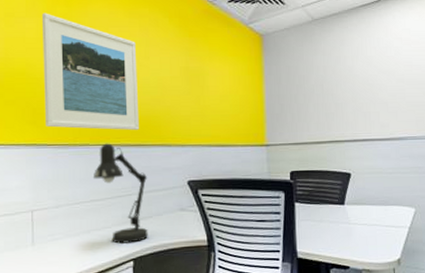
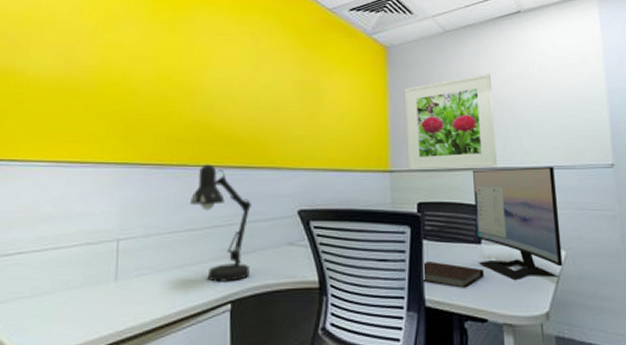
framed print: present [41,13,140,130] -> none [140,18,246,150]
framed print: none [279,57,358,143] -> present [405,73,497,170]
notebook: none [295,220,347,242] -> present [422,262,484,288]
computer monitor: none [338,138,413,234] -> present [473,167,563,281]

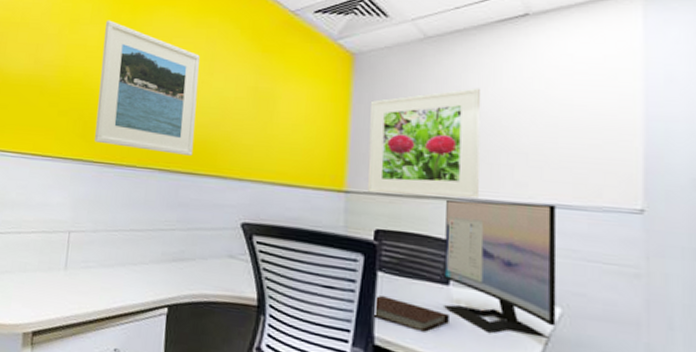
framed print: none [140,18,246,150] -> present [94,20,200,156]
desk lamp: present [189,164,251,282] -> none [135,167,195,287]

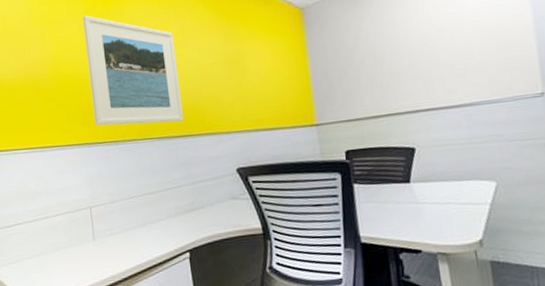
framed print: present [367,88,481,198] -> none [324,19,421,121]
notebook: present [373,296,449,332] -> none [356,202,415,225]
computer monitor: present [442,199,557,338] -> none [397,102,494,214]

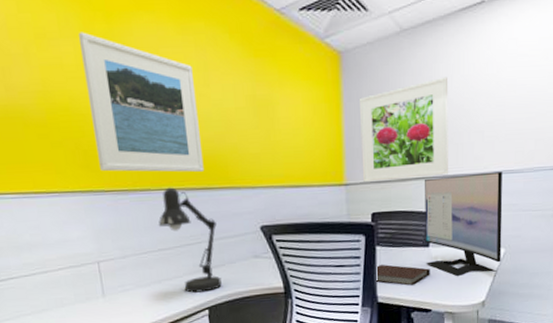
desk lamp: none [143,136,202,236] -> present [158,187,222,293]
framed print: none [324,19,421,121] -> present [360,77,449,182]
notebook: none [356,202,415,225] -> present [375,264,430,286]
computer monitor: none [397,102,494,214] -> present [425,171,503,277]

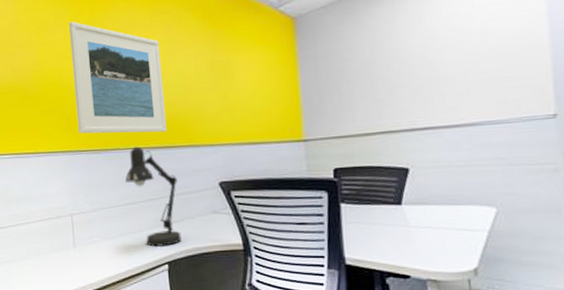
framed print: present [360,77,449,182] -> none [316,31,417,137]
notebook: present [375,264,430,286] -> none [341,223,405,247]
computer monitor: present [425,171,503,277] -> none [391,123,493,239]

